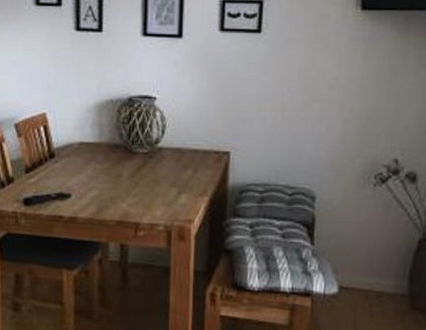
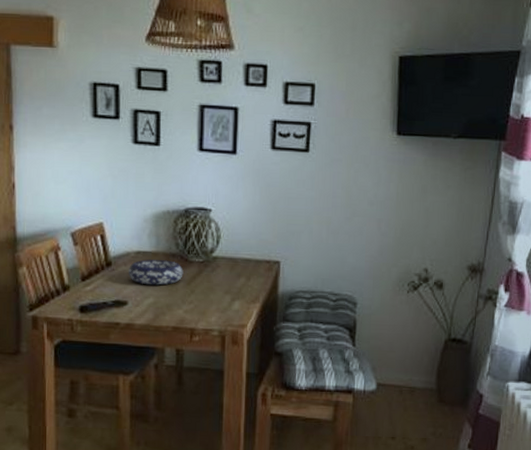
decorative bowl: none [72,151,128,178] -> present [129,259,184,286]

